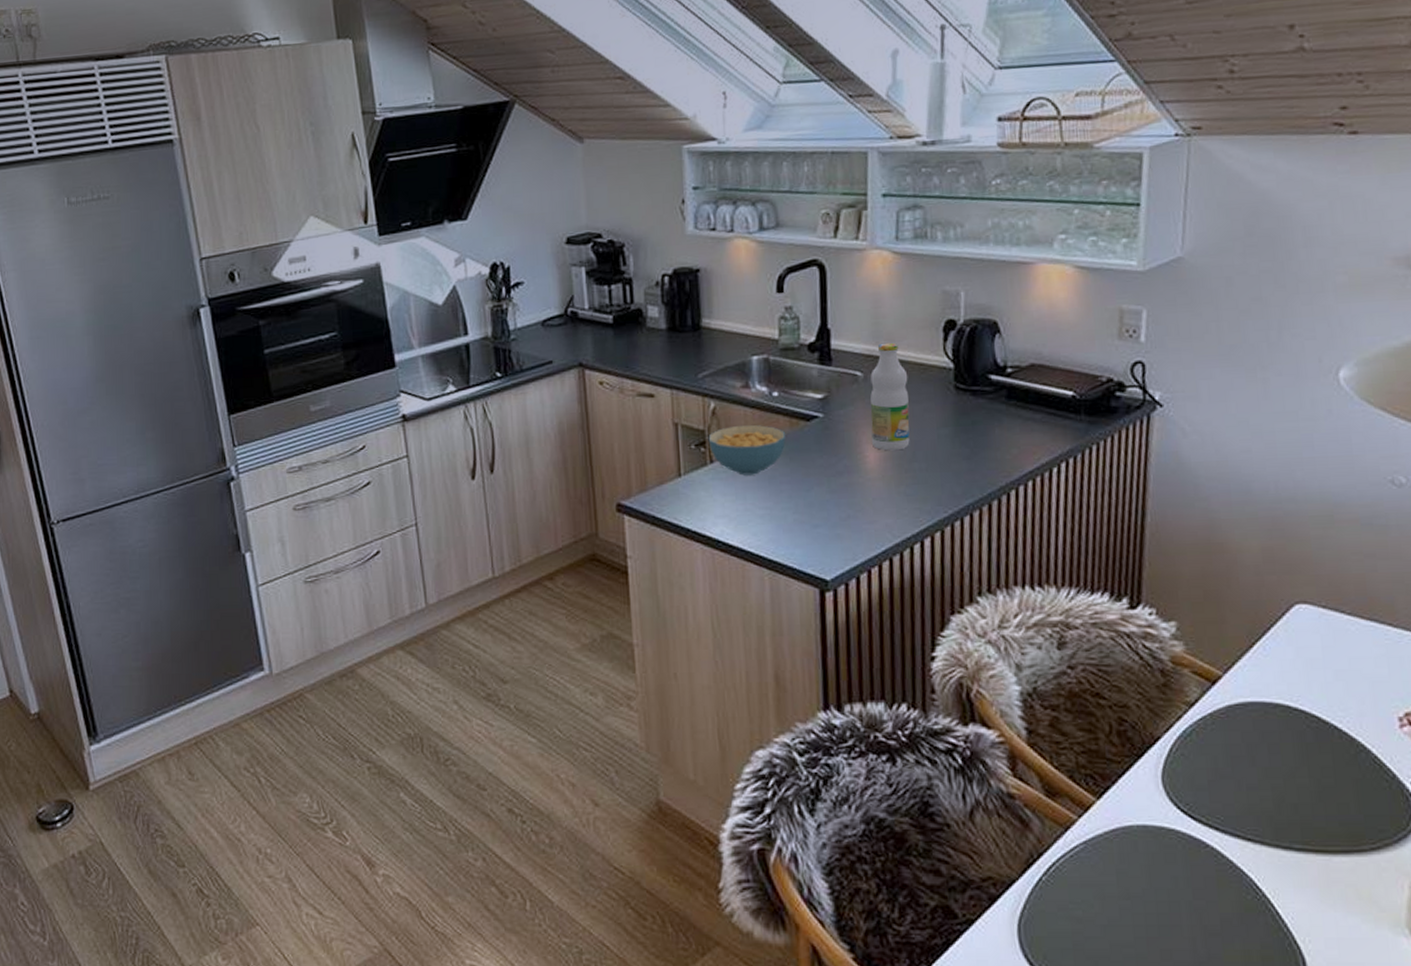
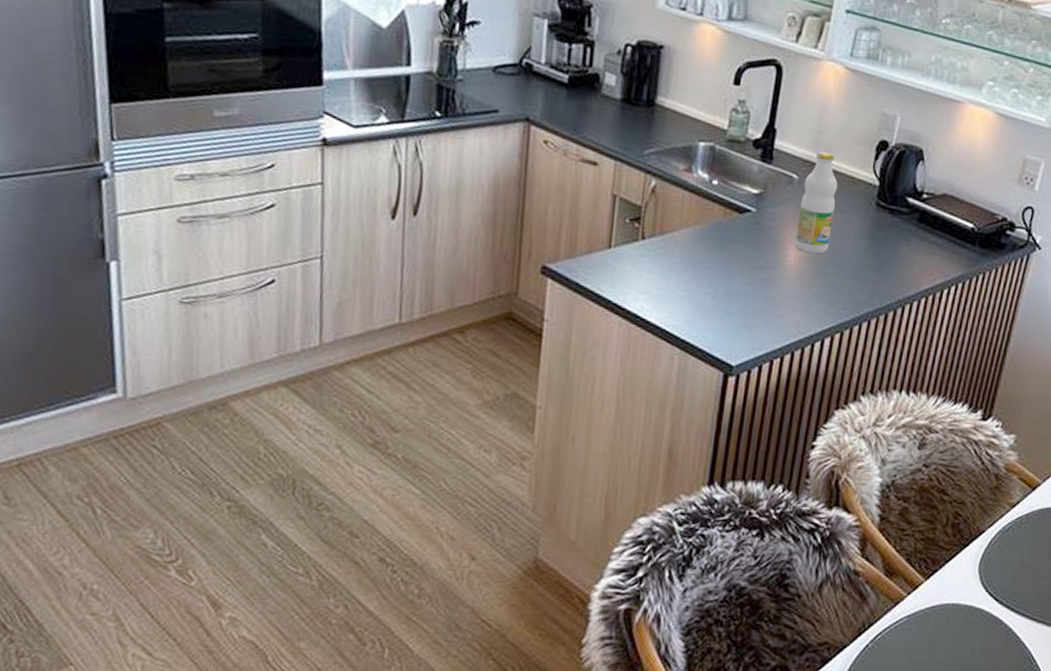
cereal bowl: present [708,425,785,476] -> none [643,207,718,257]

